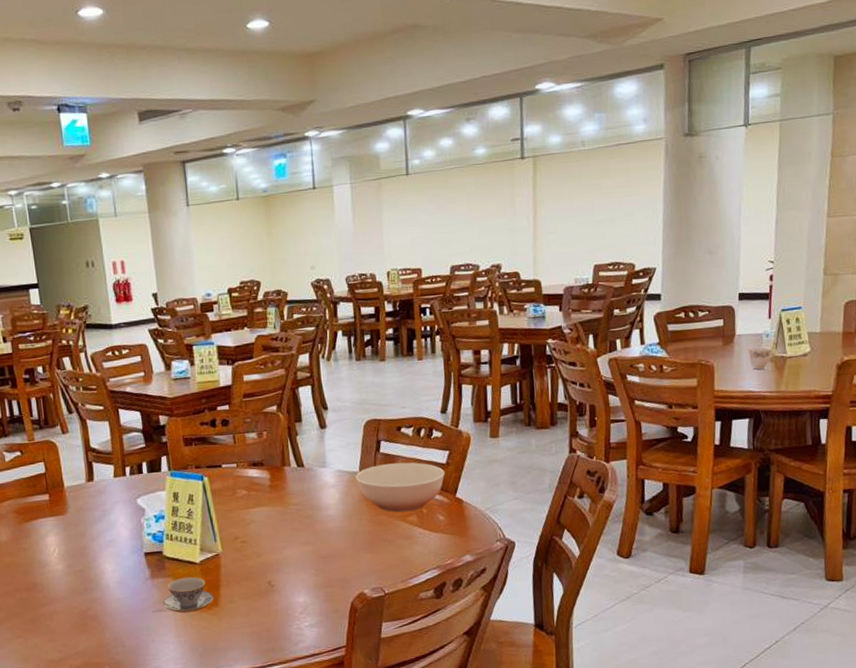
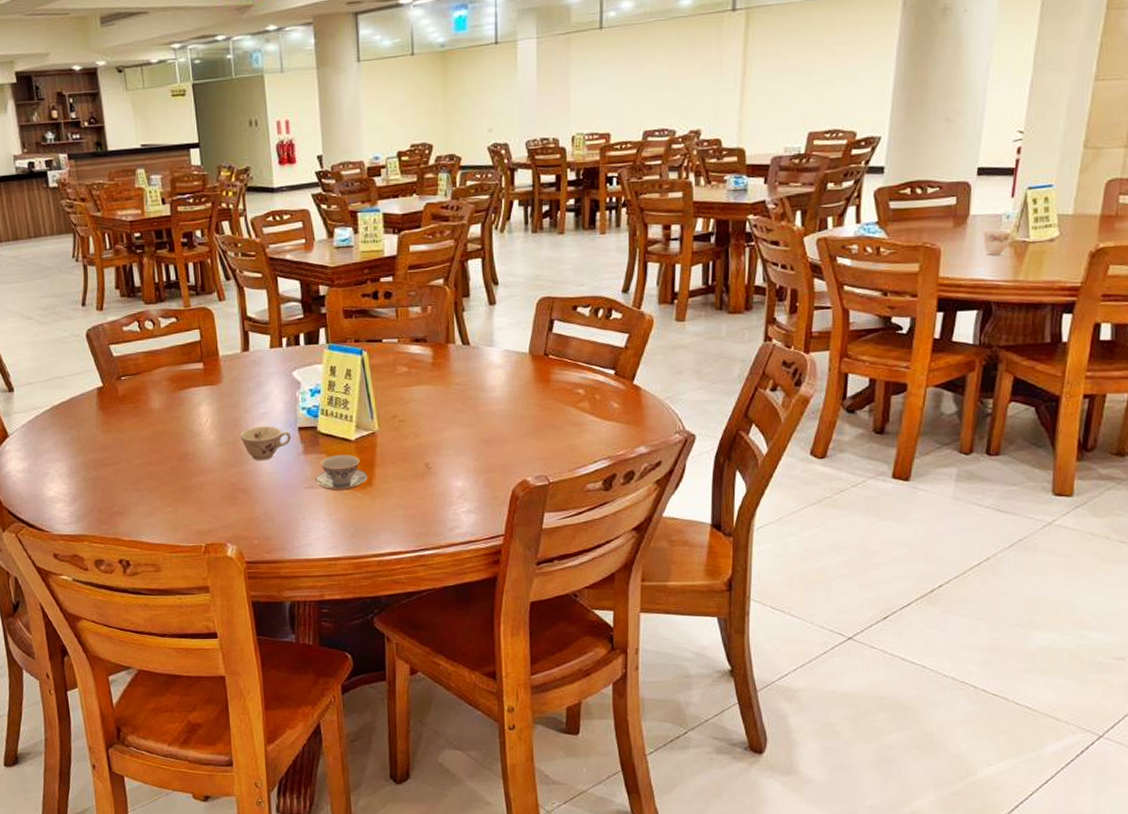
teacup: none [87,553,139,587] -> present [239,426,292,460]
bowl: present [355,462,446,513] -> none [524,344,623,398]

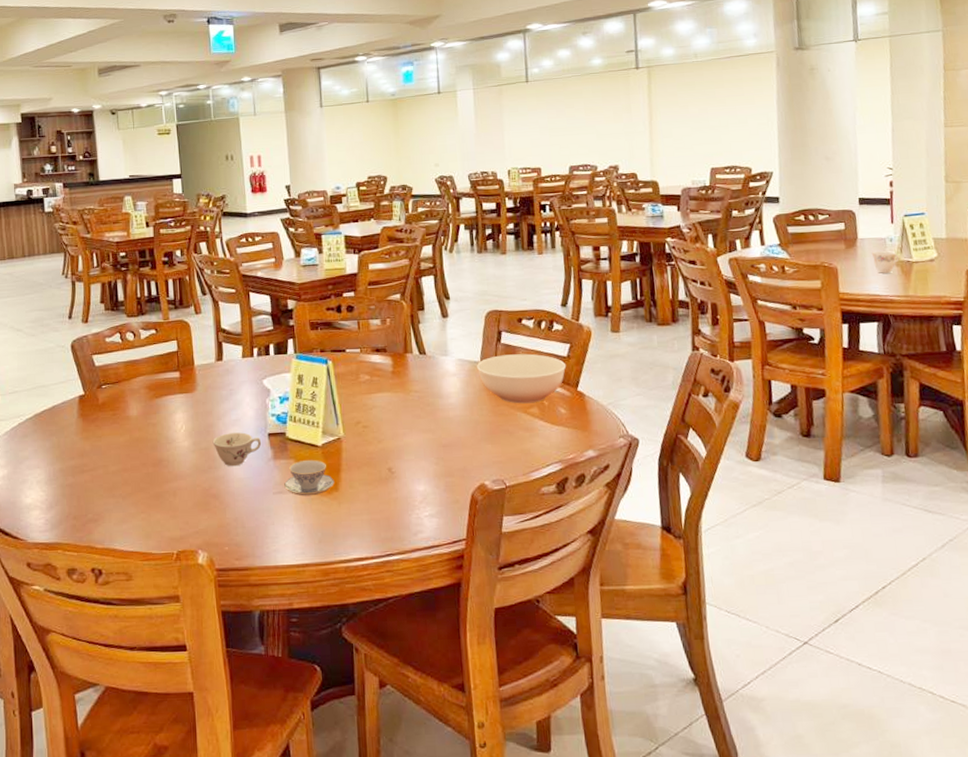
bowl: none [524,344,623,398] -> present [476,353,567,404]

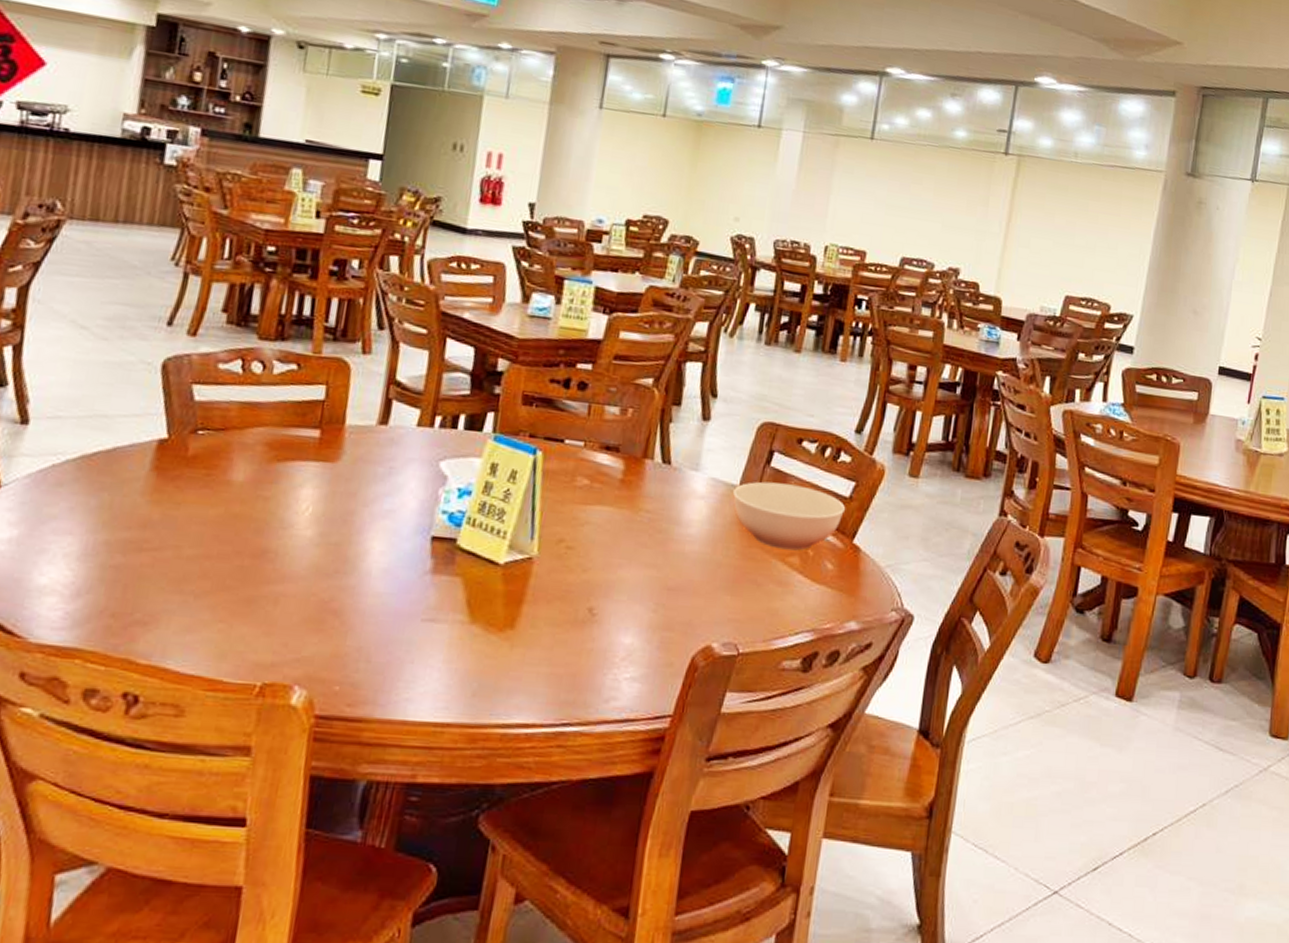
teacup: present [212,432,262,466] -> none [348,527,420,574]
teacup: present [284,459,334,497] -> none [439,580,512,632]
teacup: present [871,251,900,273] -> none [1219,433,1248,461]

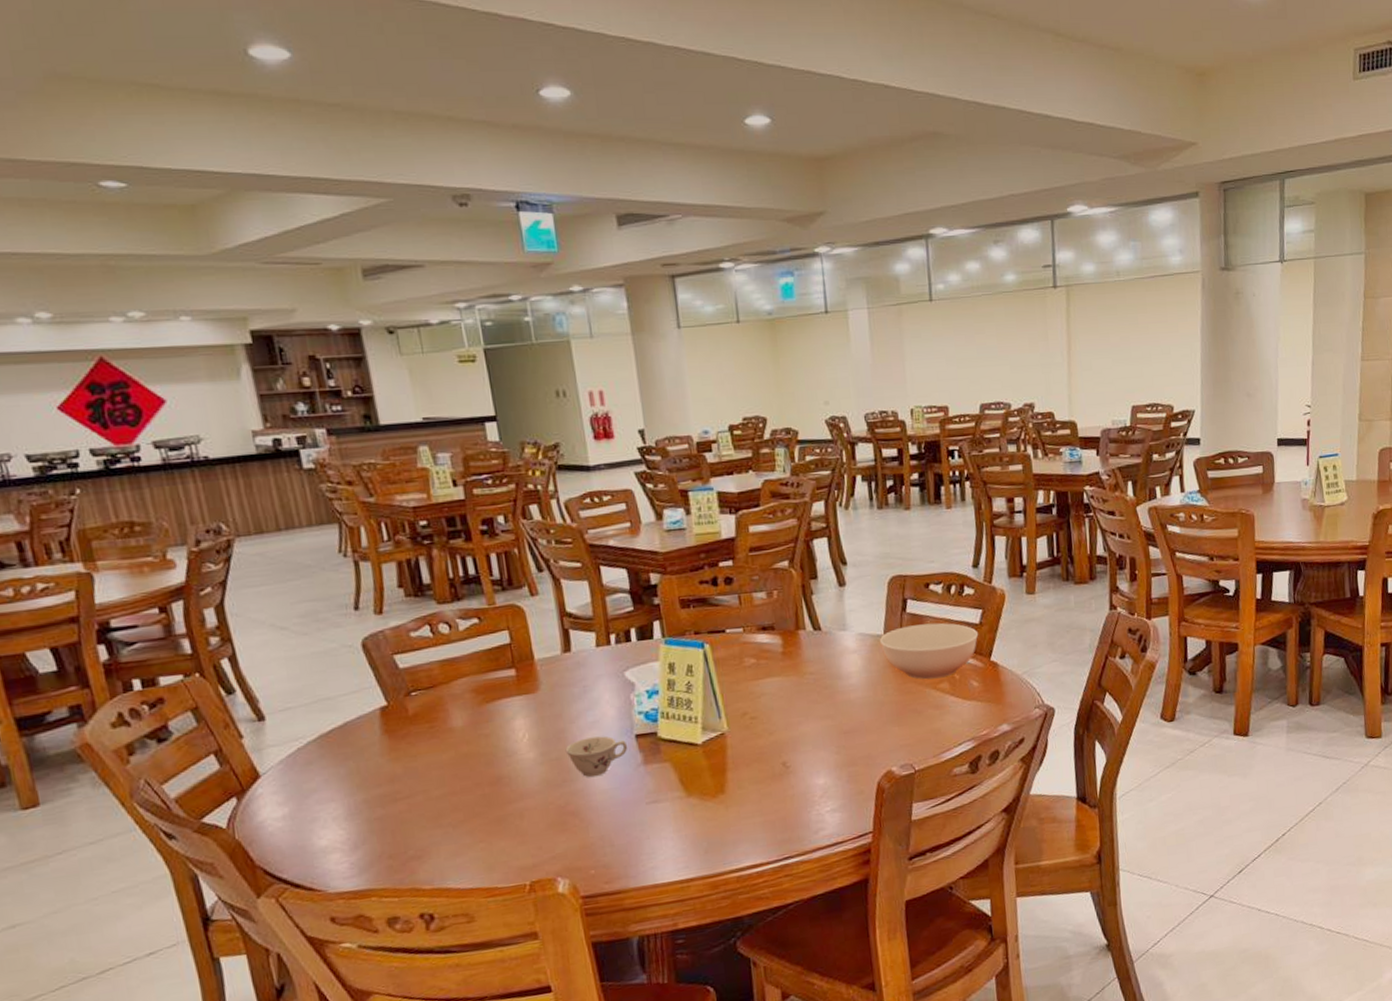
teacup: none [348,527,420,574] -> present [565,736,628,777]

